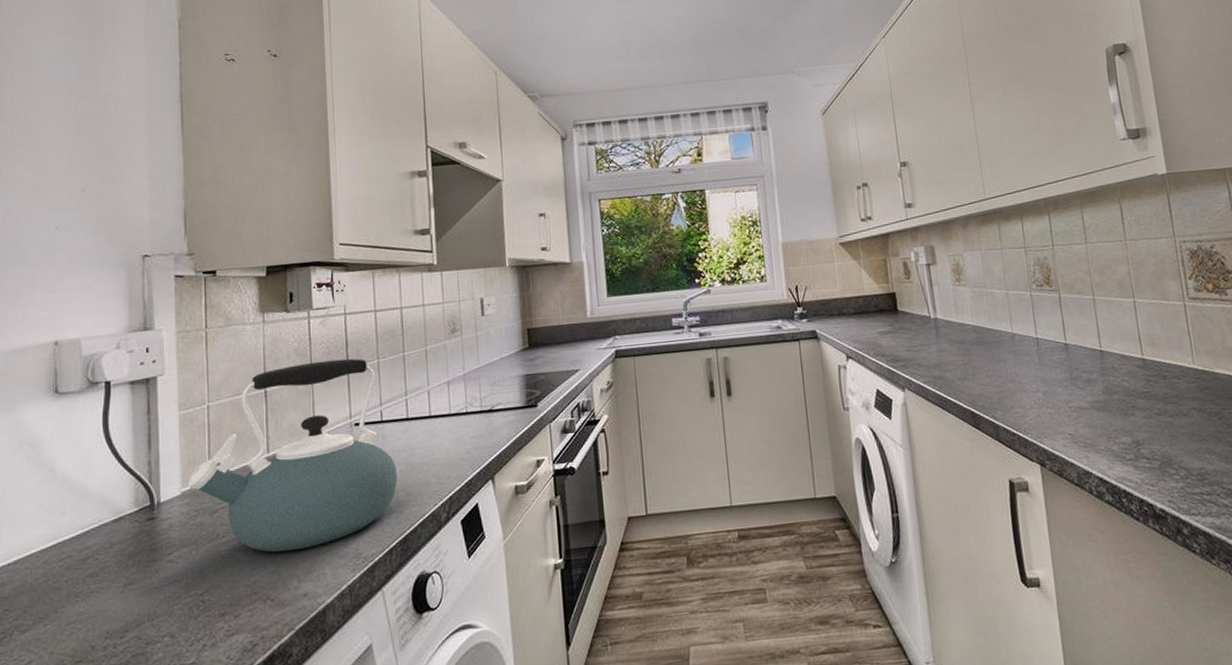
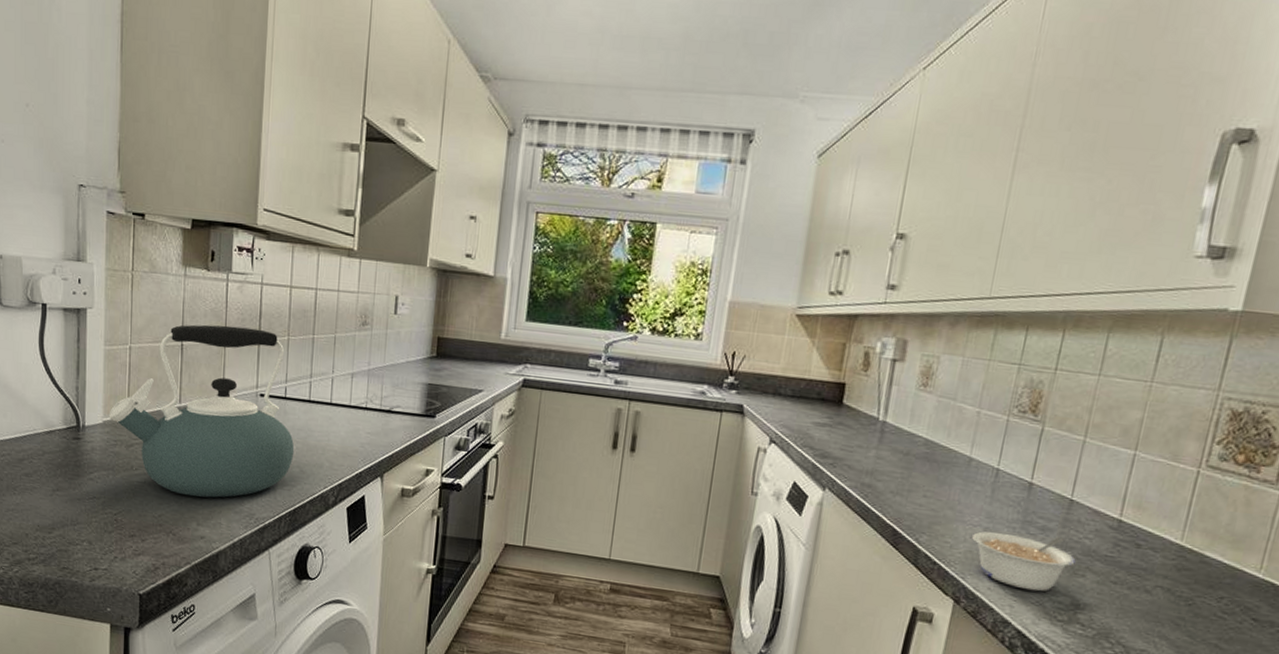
legume: none [1036,384,1123,439] -> present [972,531,1076,592]

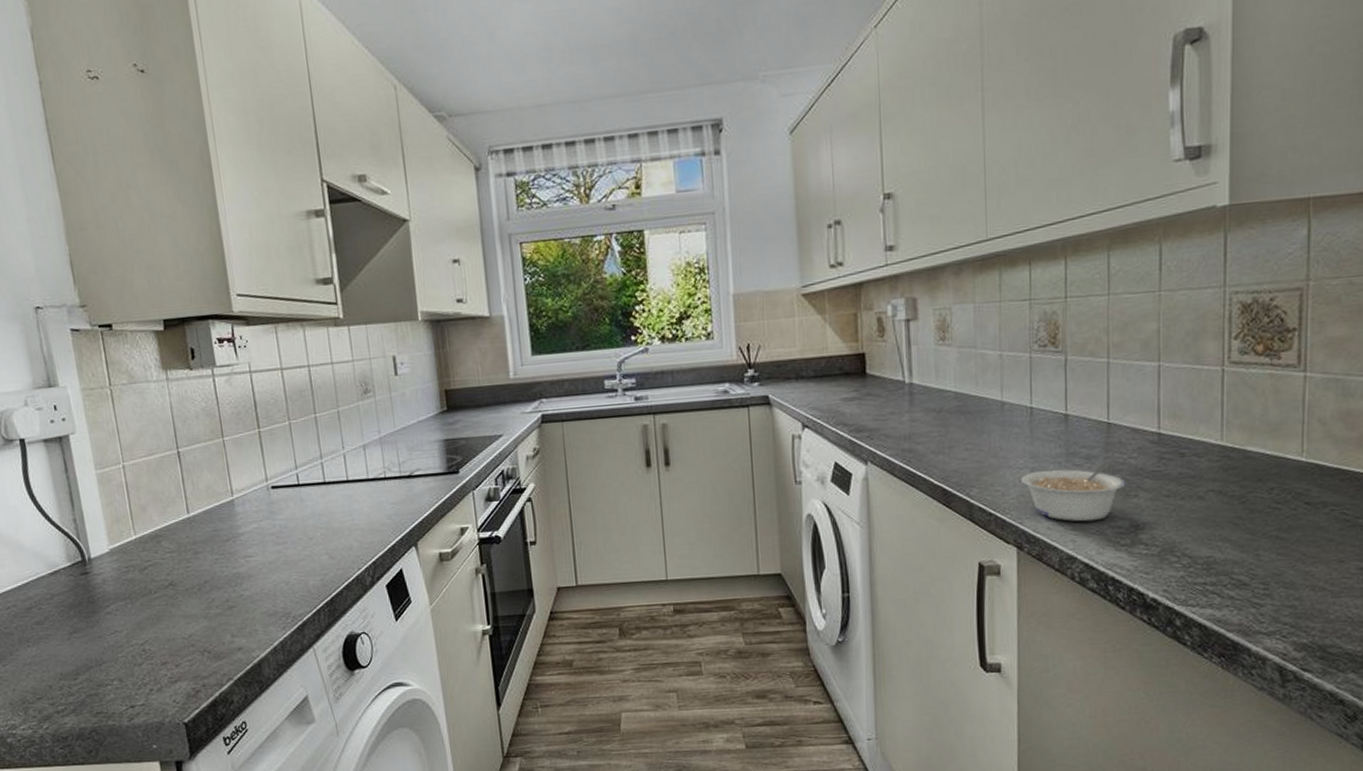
kettle: present [109,324,295,498] -> none [114,419,320,609]

